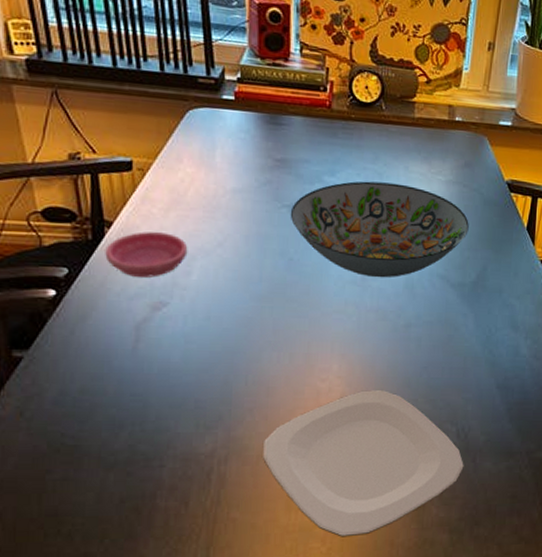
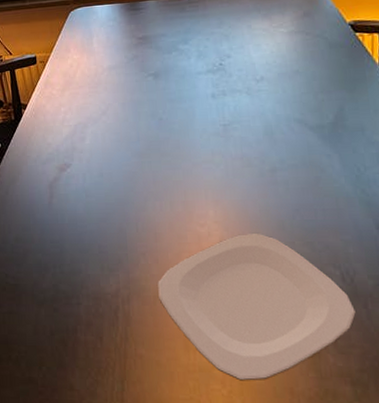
saucer: present [105,231,188,278] -> none [24,108,81,145]
decorative bowl: present [290,181,469,278] -> none [155,41,319,128]

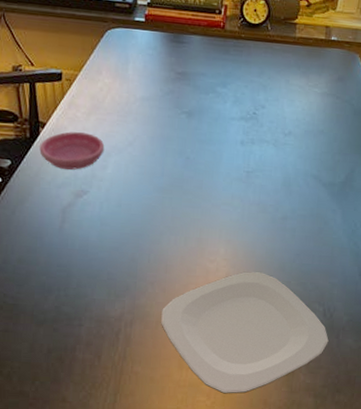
saucer: none [24,108,81,145] -> present [39,131,105,170]

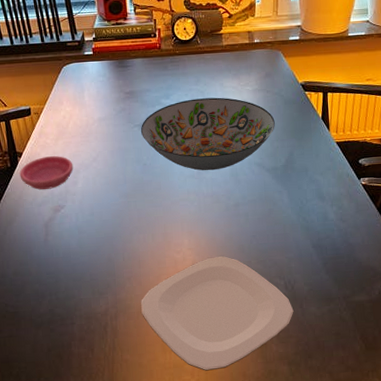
decorative bowl: none [188,92,340,176] -> present [140,97,275,171]

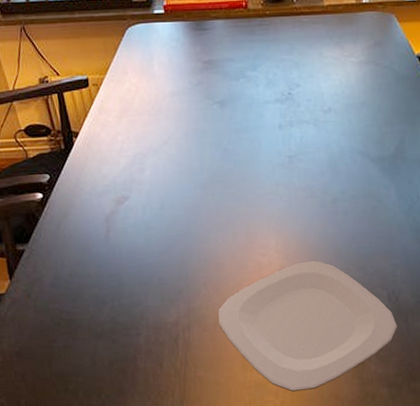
saucer: present [19,156,74,190] -> none [75,137,140,177]
decorative bowl: present [140,97,275,171] -> none [221,70,384,159]

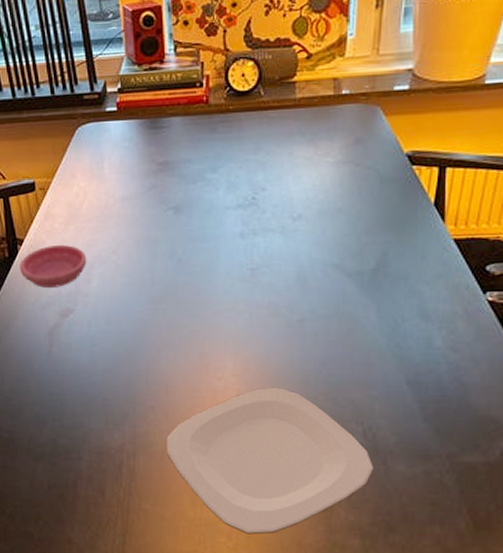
saucer: none [75,137,140,177] -> present [19,245,87,288]

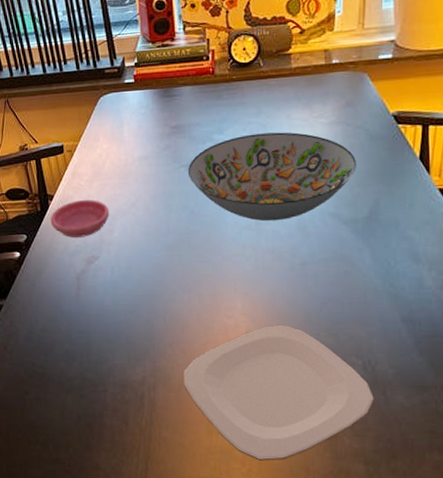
decorative bowl: none [176,171,364,273] -> present [187,132,356,221]

